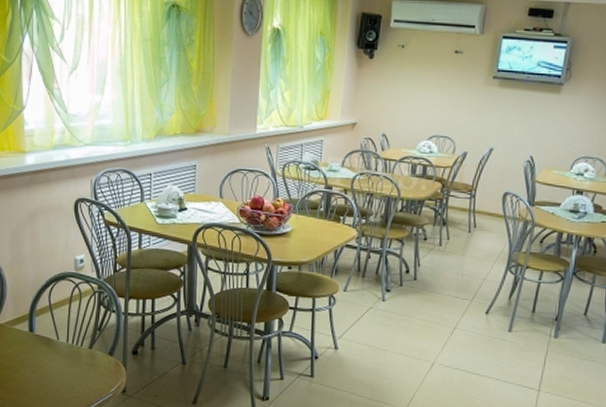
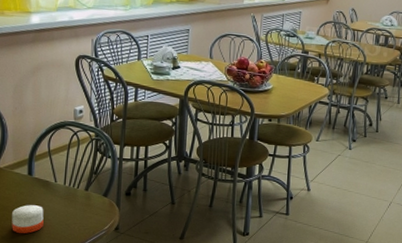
candle: none [14,364,47,396] -> present [12,205,44,234]

